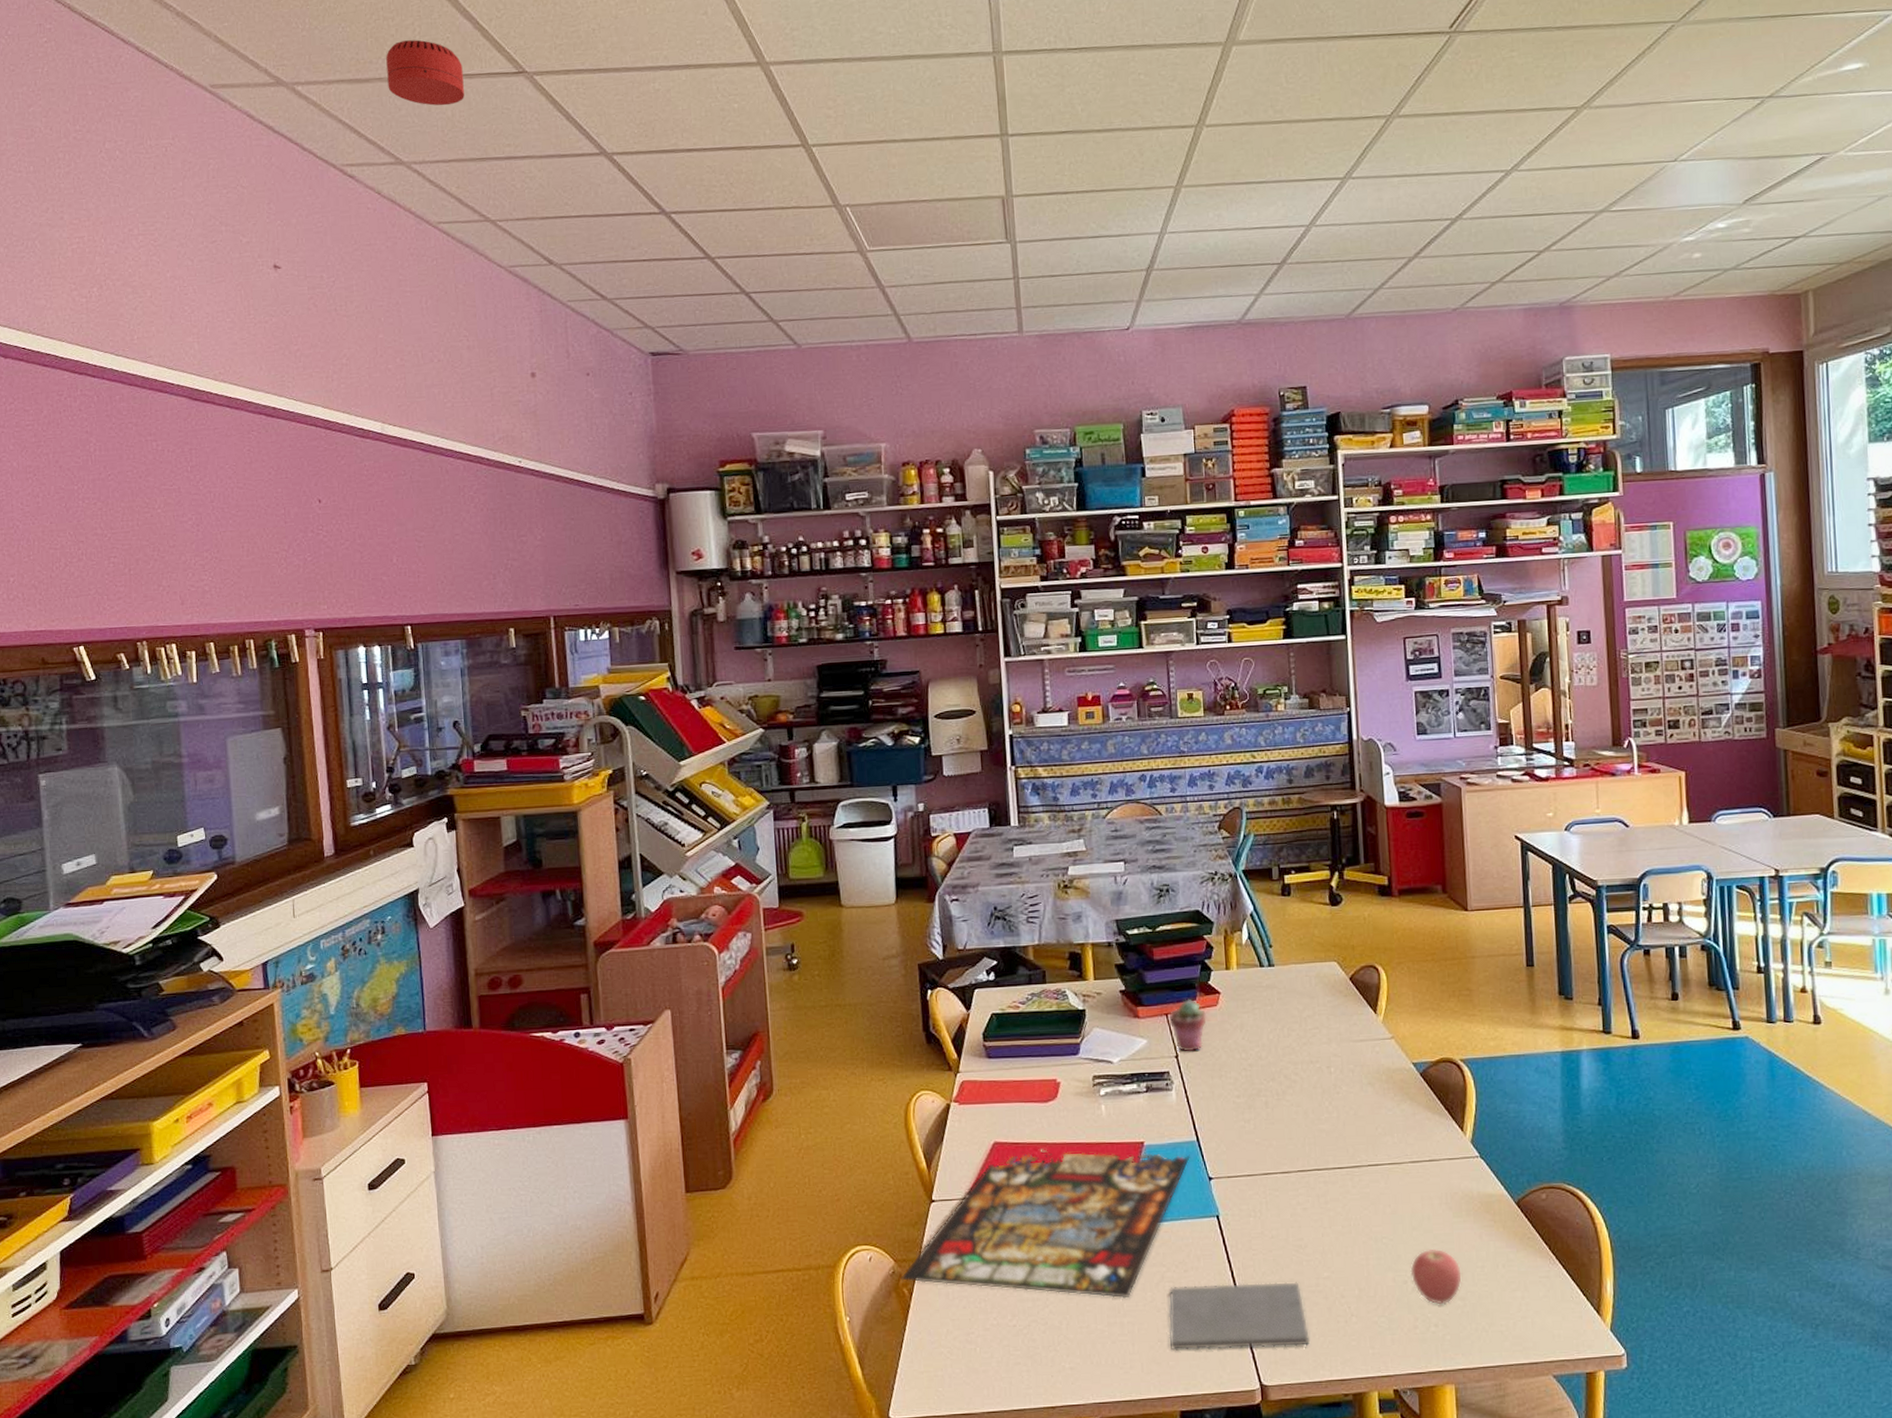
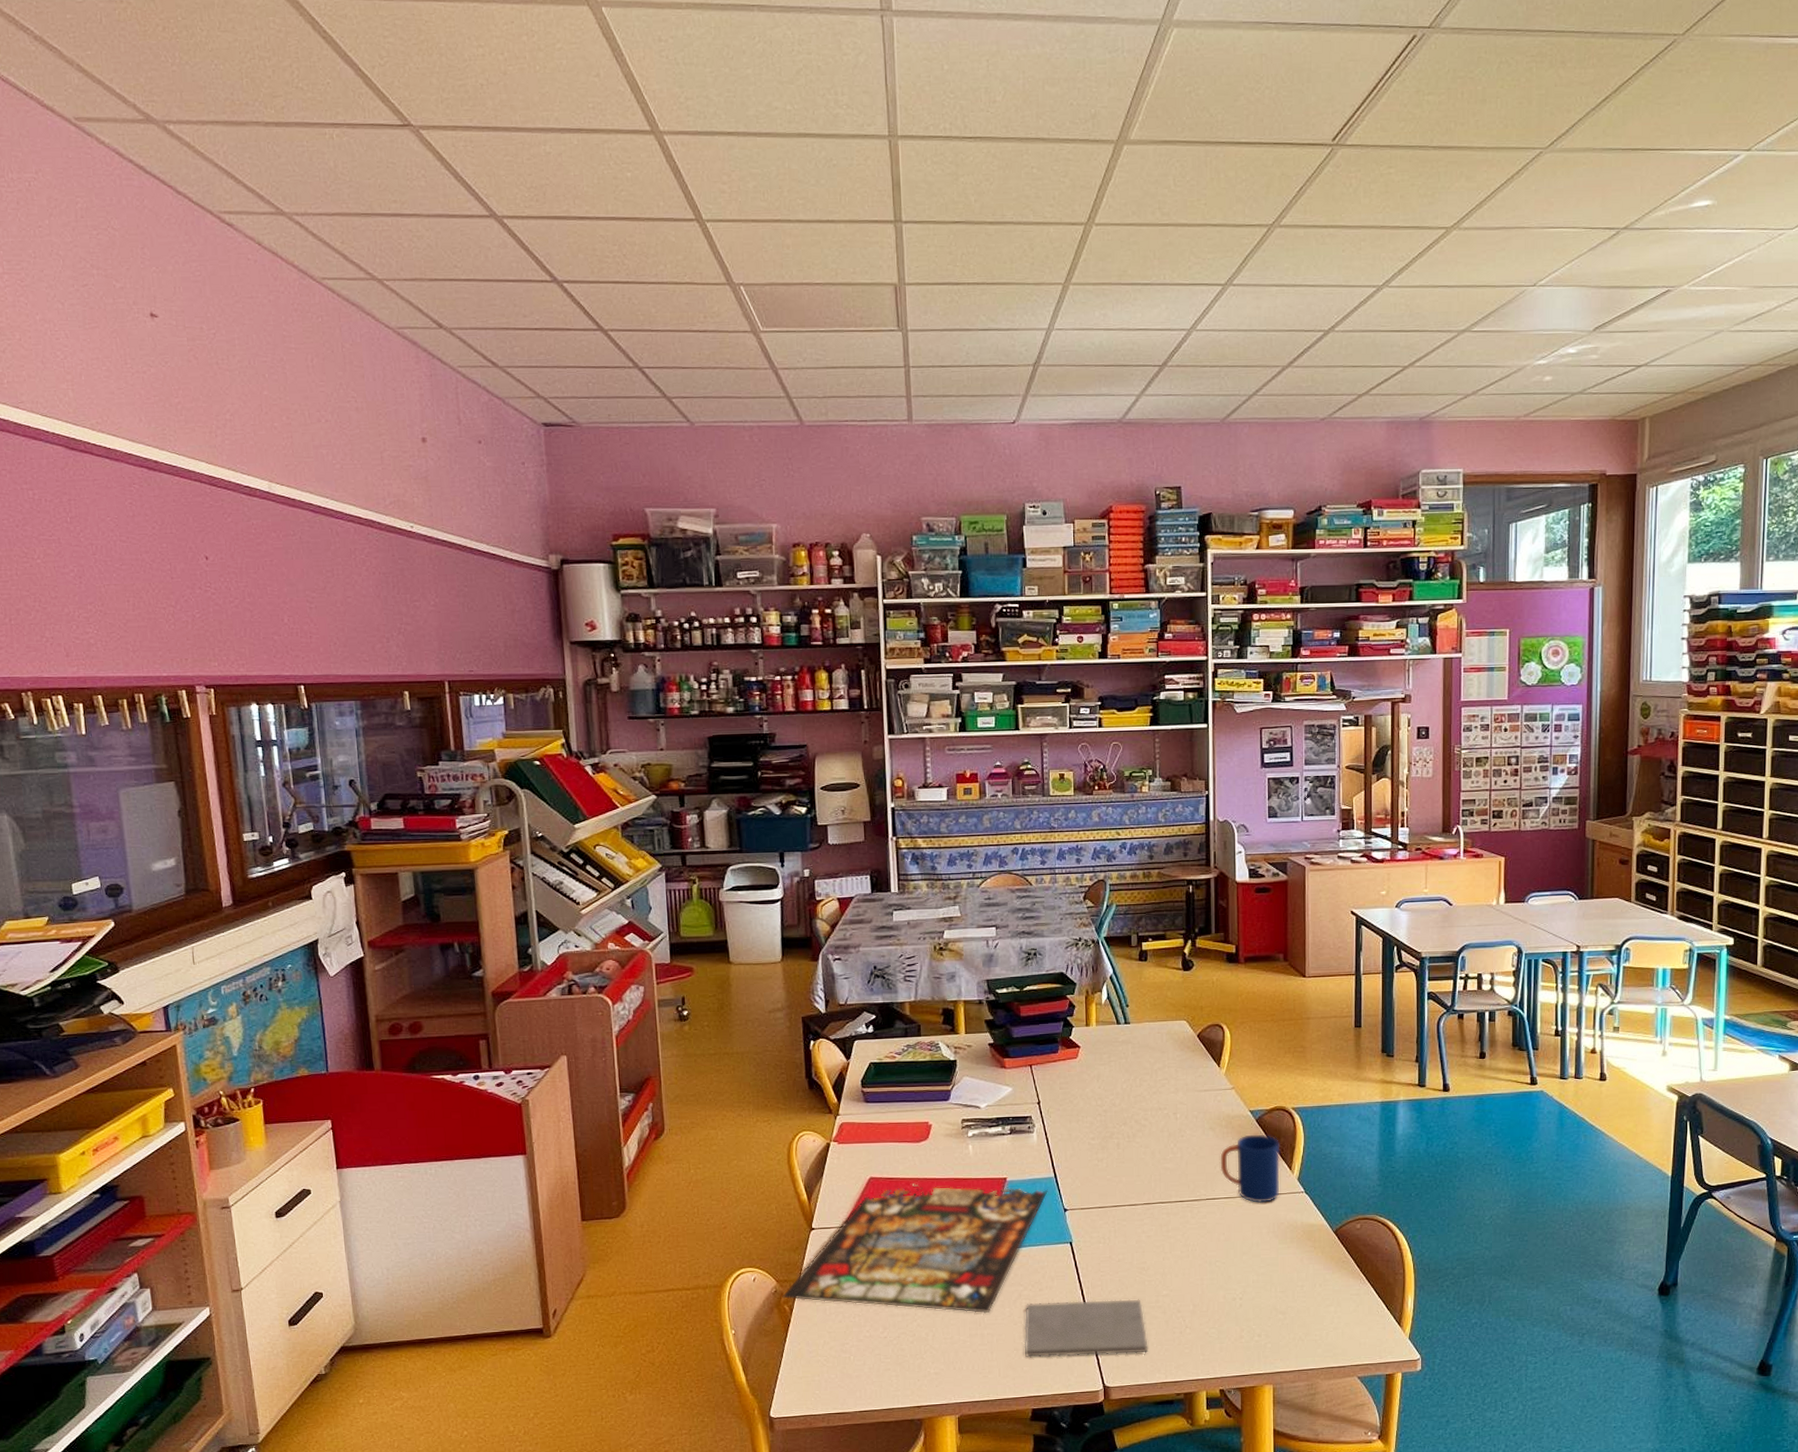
smoke detector: present [386,39,464,106] -> none [263,83,347,156]
potted succulent: present [1168,998,1207,1052] -> none [1032,1051,1068,1099]
mug: none [1381,1090,1451,1169] -> present [1220,1134,1280,1203]
apple: present [1410,1249,1462,1305] -> none [1239,1271,1284,1318]

